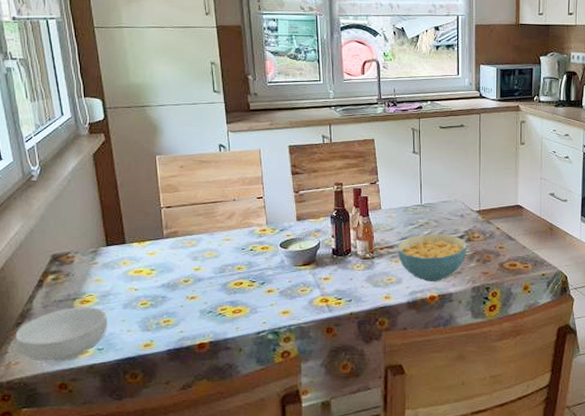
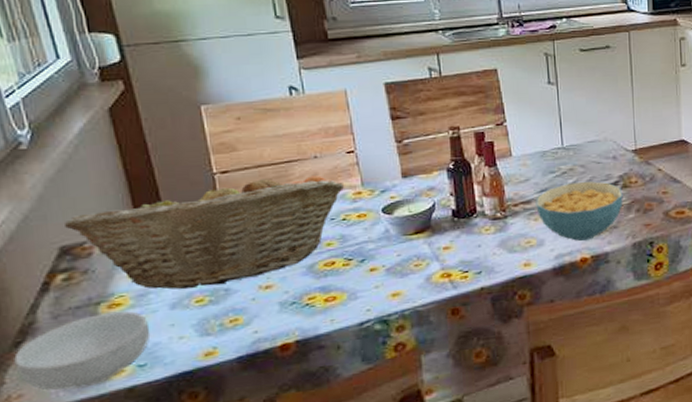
fruit basket: none [57,211,254,293] -> present [65,175,345,289]

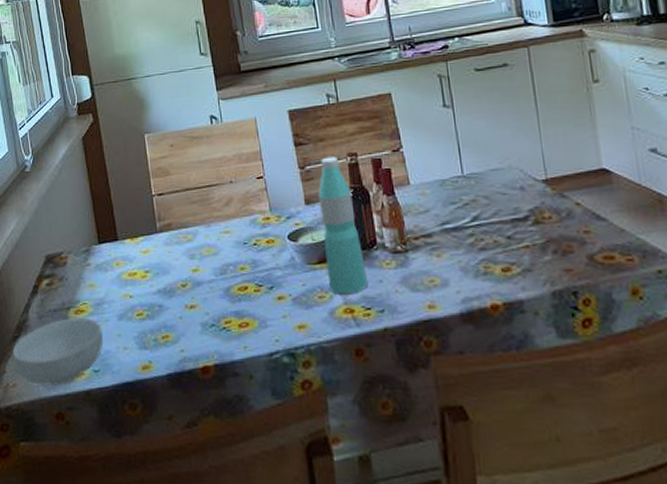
fruit basket: present [65,175,345,289] -> none [50,199,256,301]
water bottle: none [416,130,467,261] -> present [318,156,369,295]
cereal bowl: present [535,181,623,241] -> none [437,214,537,284]

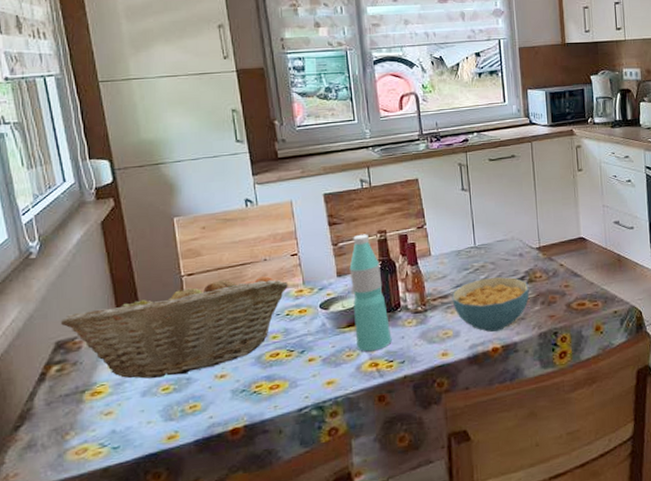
cereal bowl: present [13,318,104,385] -> none [13,398,124,471]
fruit basket: none [50,199,256,301] -> present [61,276,289,379]
cereal bowl: none [437,214,537,284] -> present [452,276,530,332]

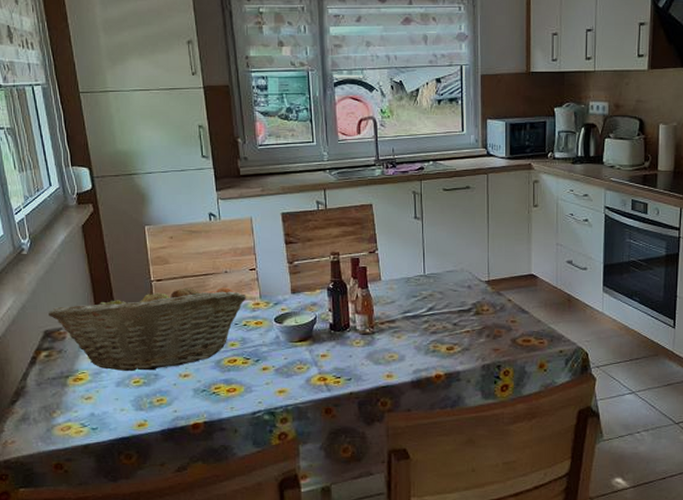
water bottle: present [349,234,392,352] -> none [303,254,340,366]
cereal bowl: present [452,276,530,332] -> none [399,306,475,359]

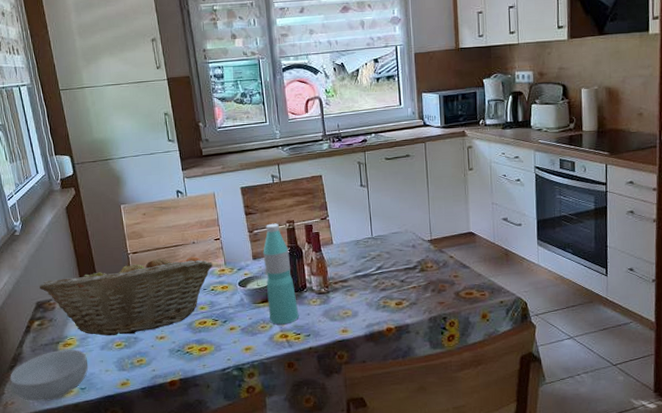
cereal bowl: none [11,385,101,441] -> present [10,350,89,402]
water bottle: none [303,254,340,366] -> present [263,223,299,325]

